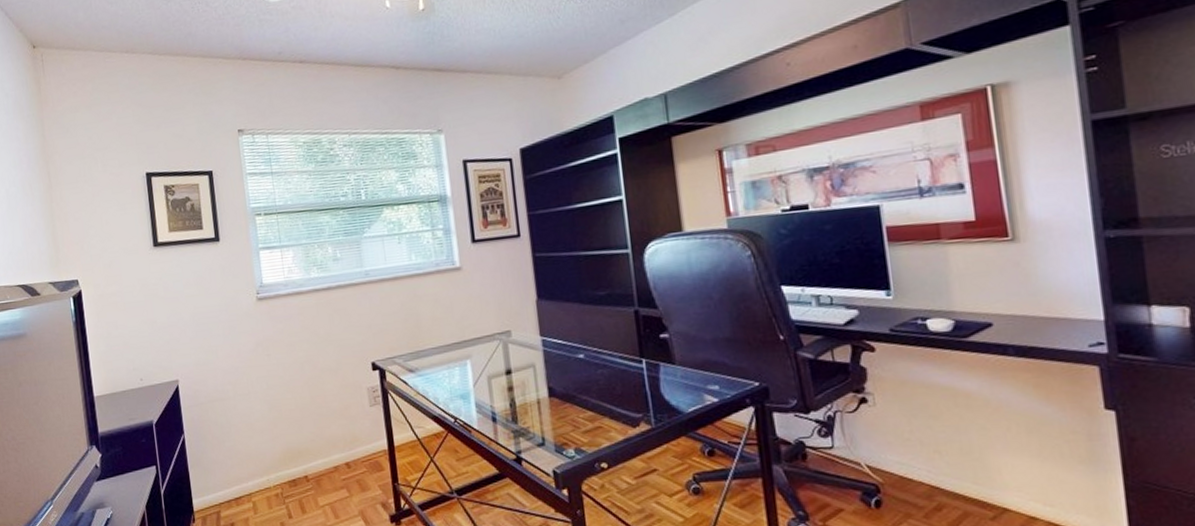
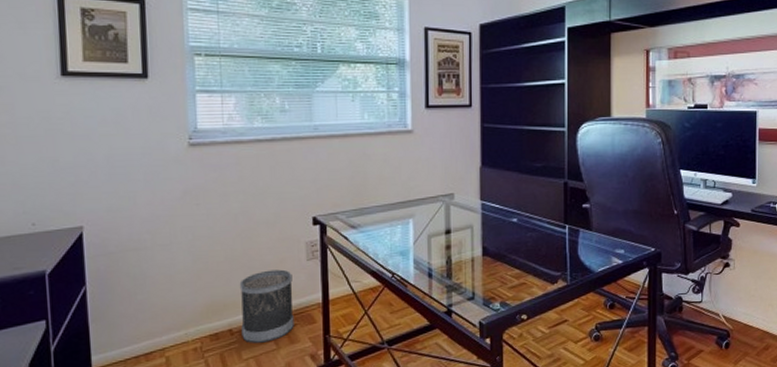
wastebasket: none [310,416,364,490] -> present [239,269,294,343]

